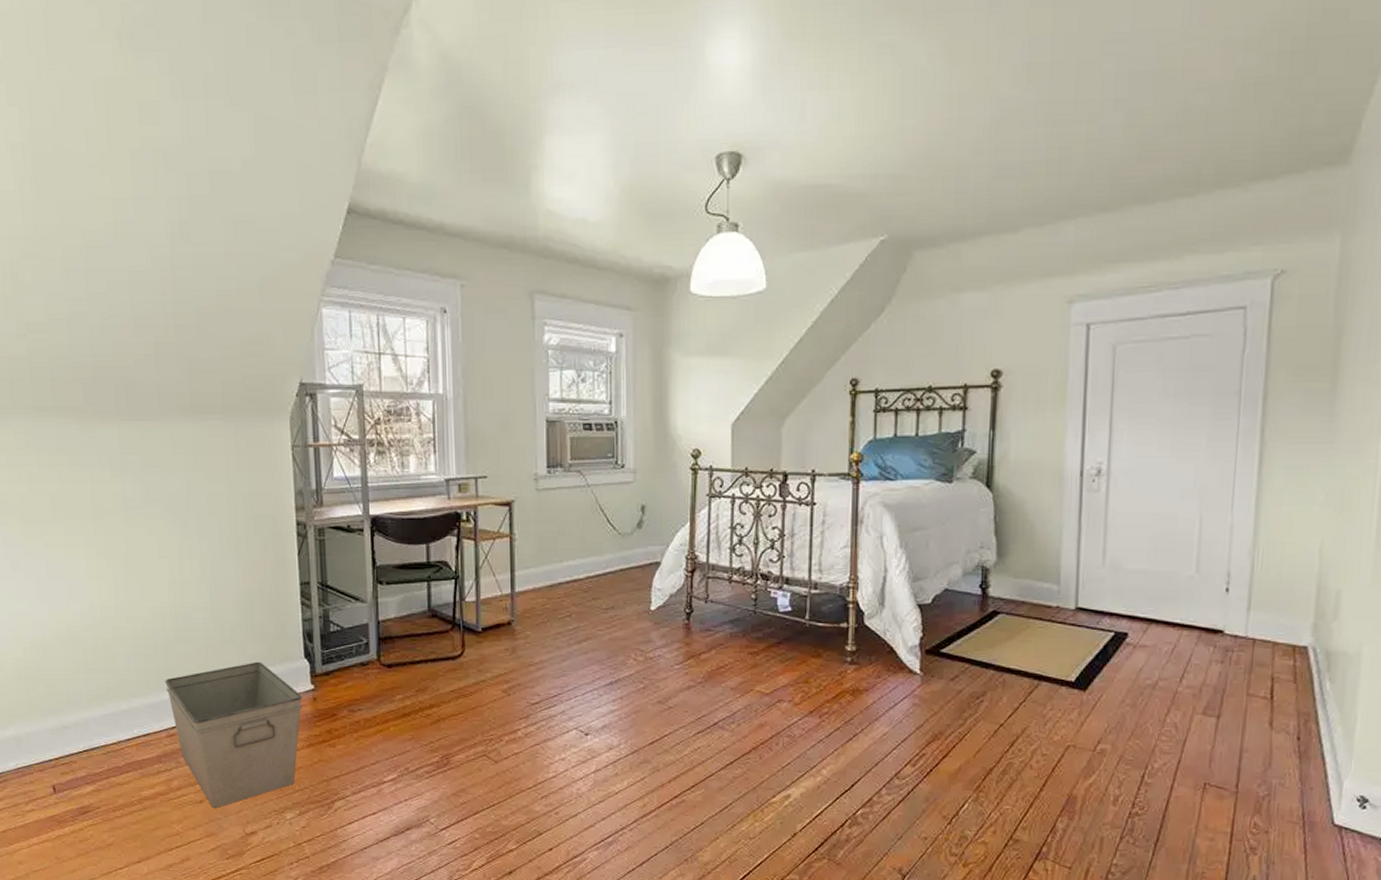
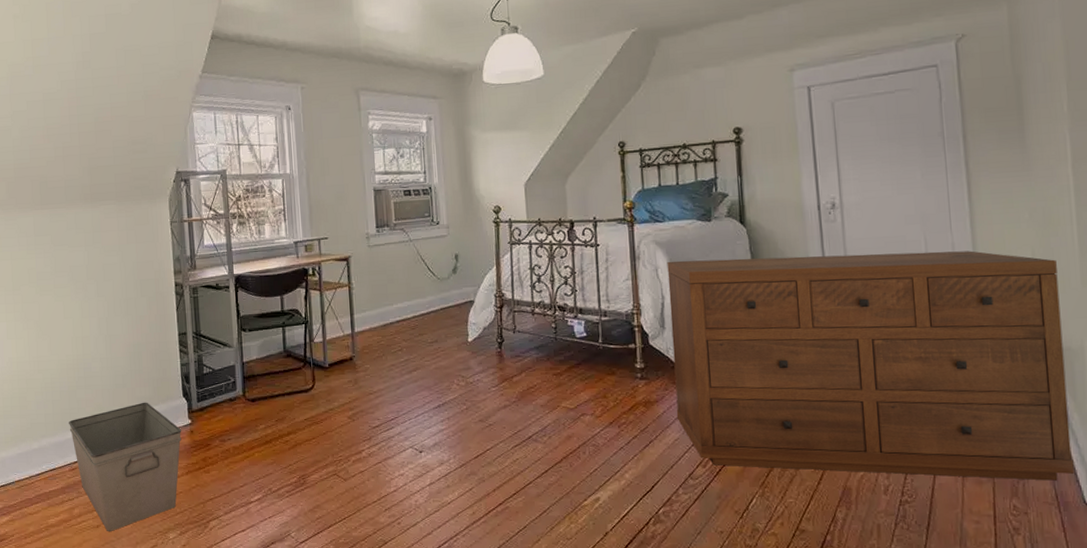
dresser: none [887,528,1347,798] -> present [667,250,1075,481]

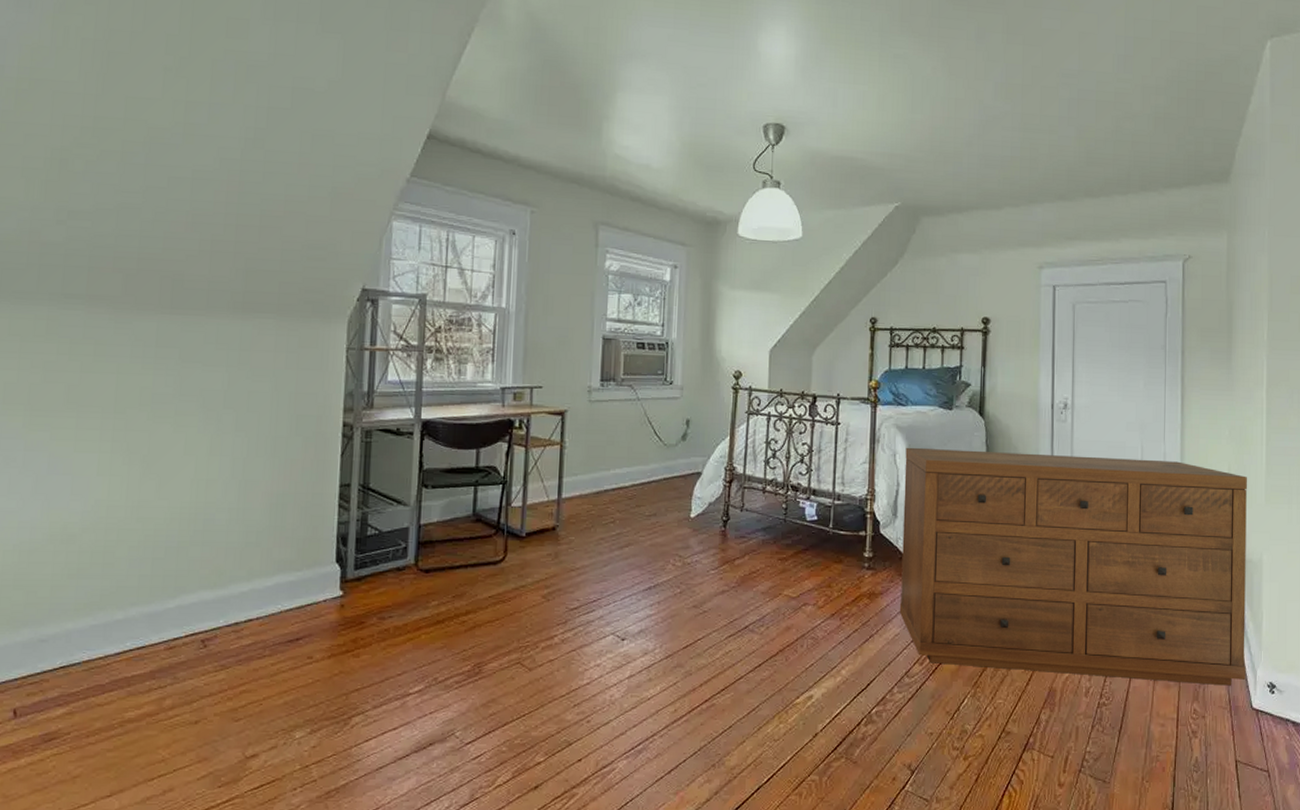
storage bin: present [69,402,182,532] -> none [172,566,330,730]

